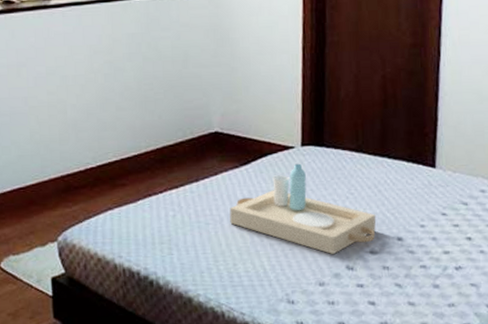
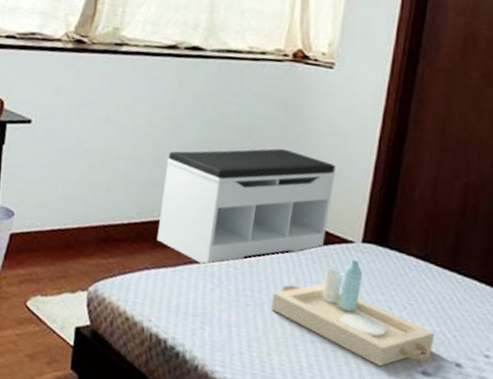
bench: none [111,72,269,195] -> present [156,148,336,265]

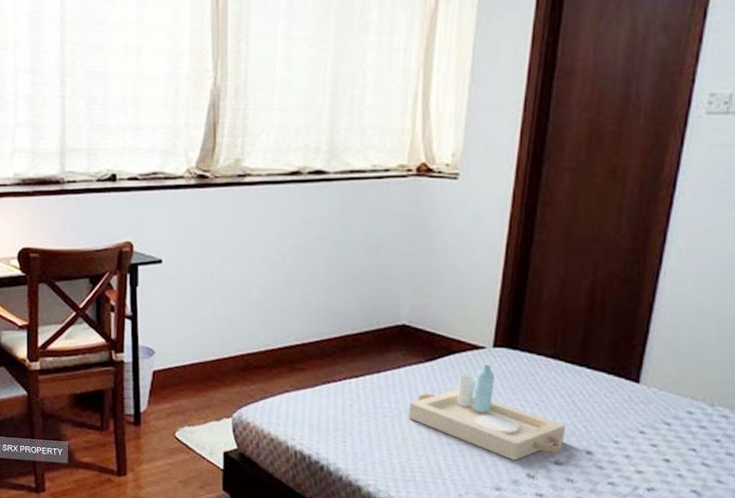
bench: present [156,148,336,265] -> none [294,264,465,383]

